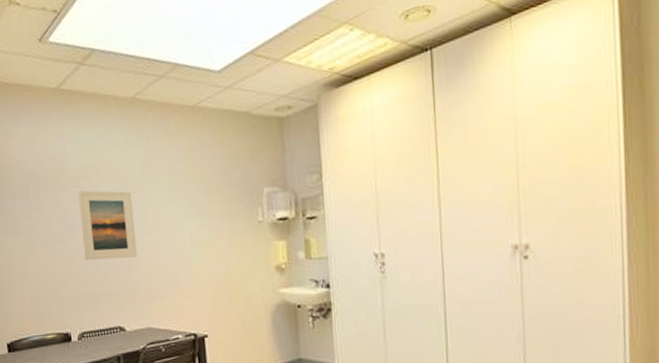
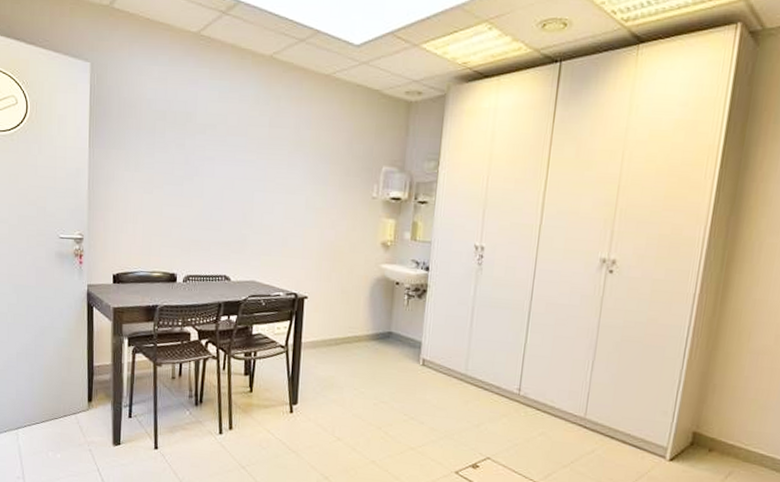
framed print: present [78,190,137,261] -> none [200,138,256,212]

